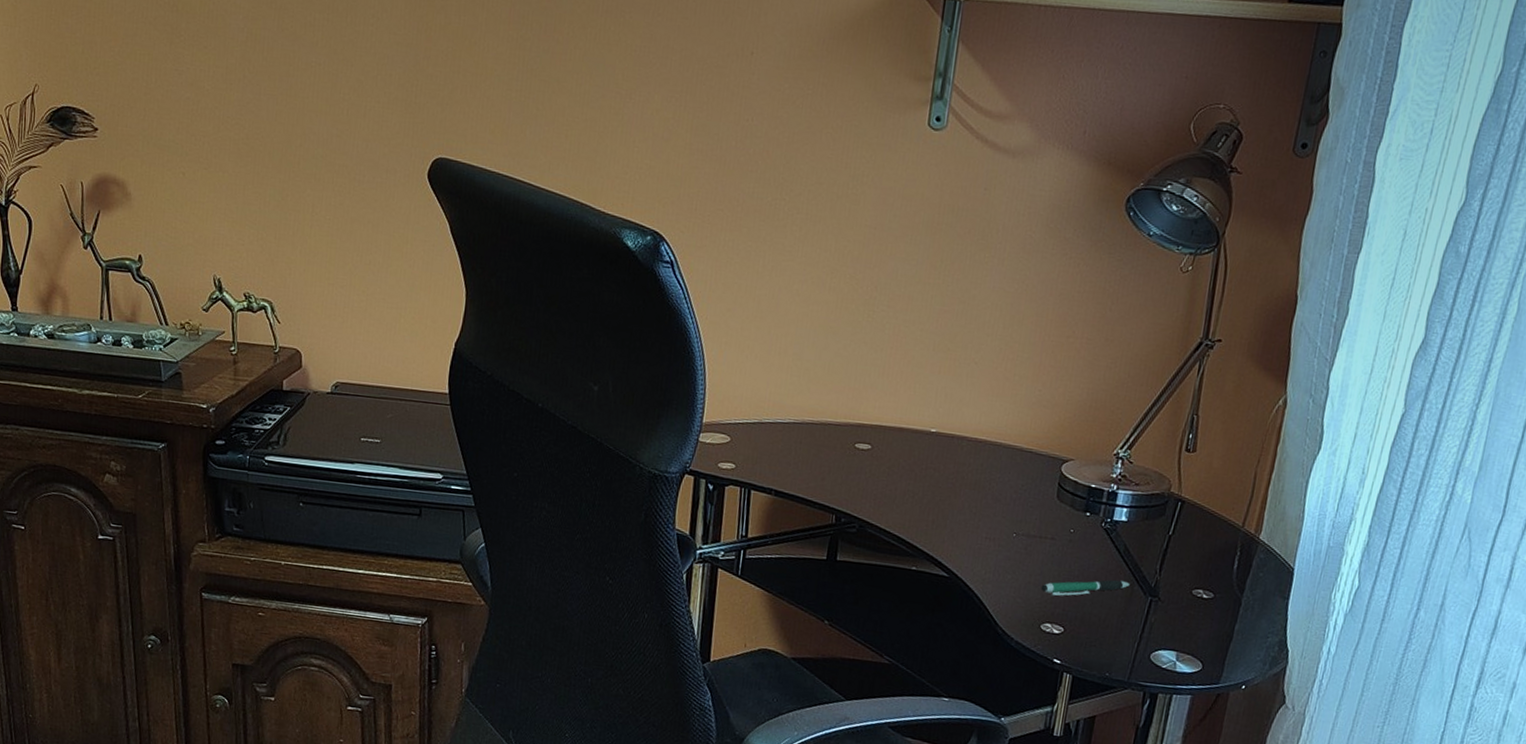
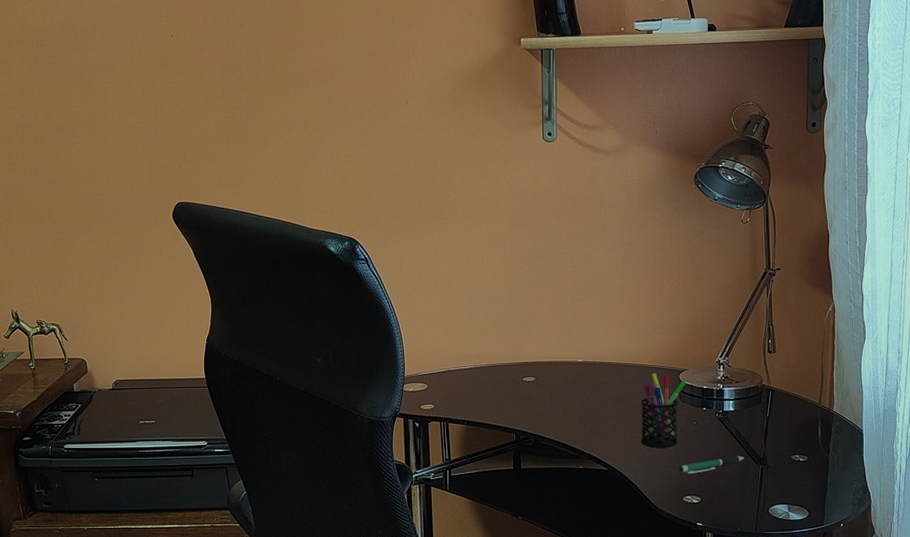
pen holder: none [997,458,1069,558] -> present [640,372,686,448]

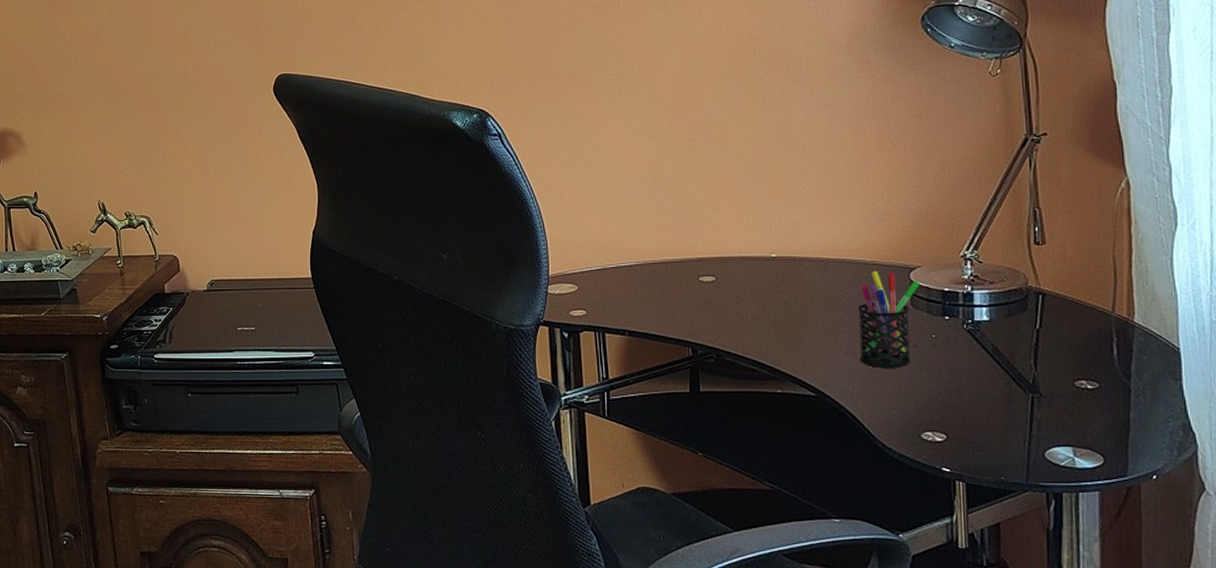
pen: present [678,455,744,474] -> none [913,380,1006,403]

